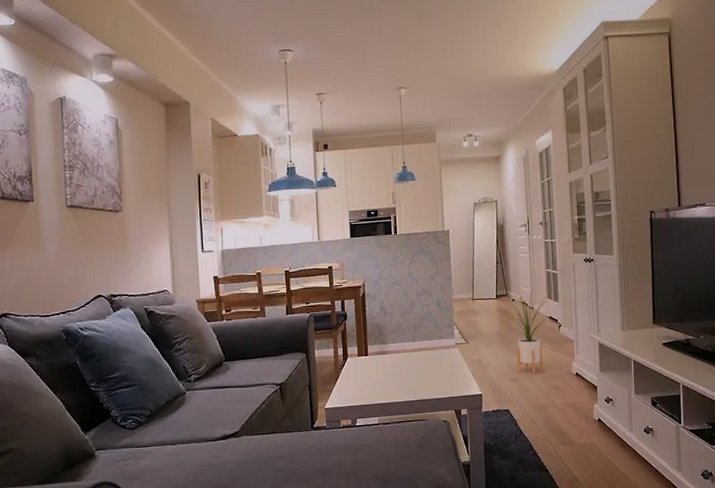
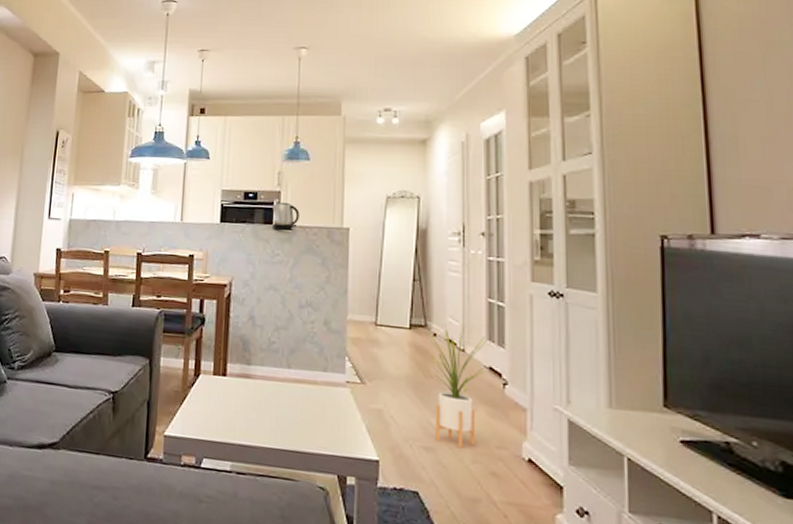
kettle: none [390,215,412,239] -> present [272,201,300,231]

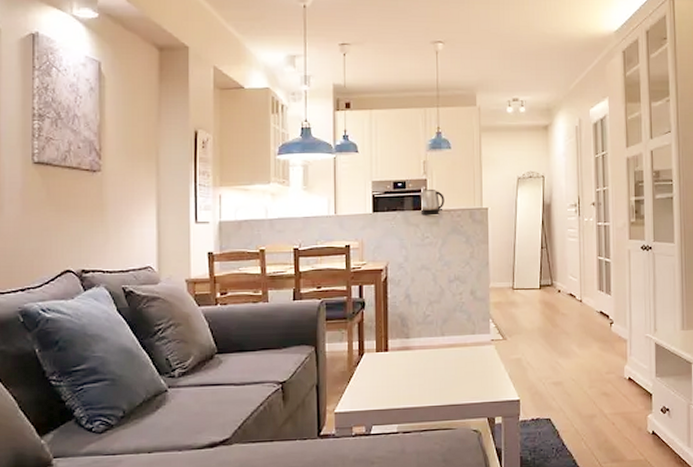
house plant: present [425,324,488,448] -> none [552,279,598,378]

